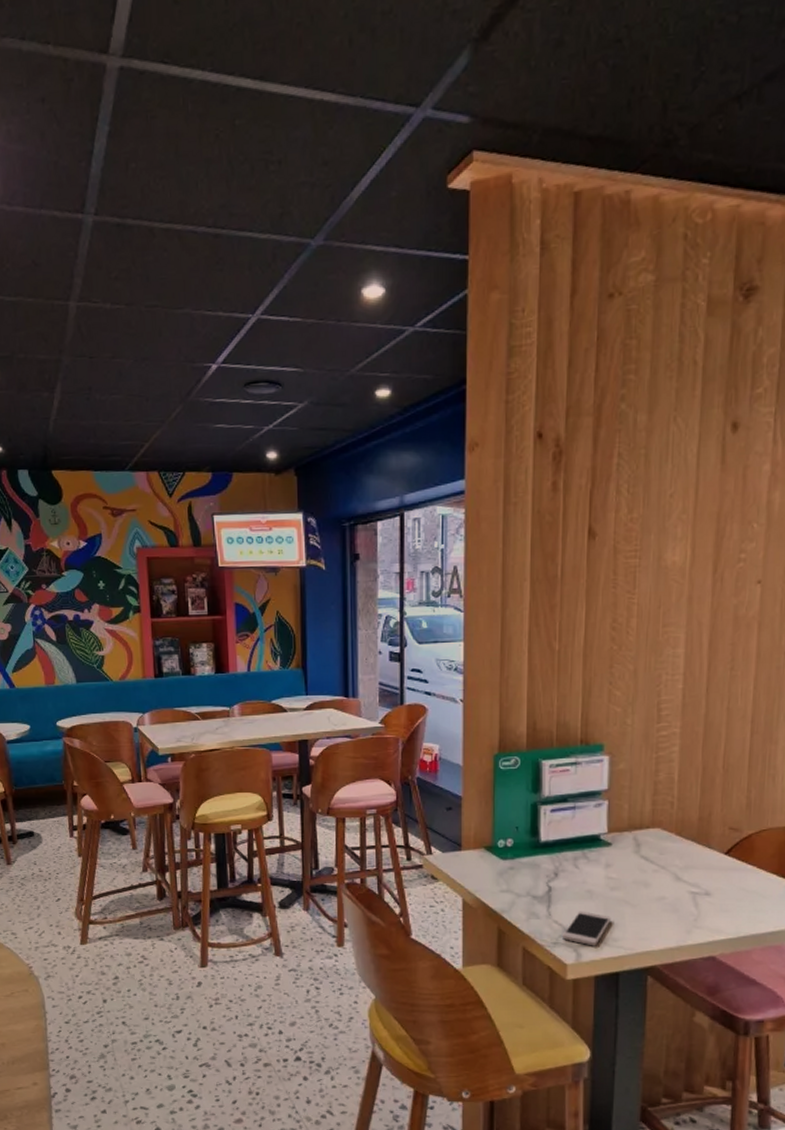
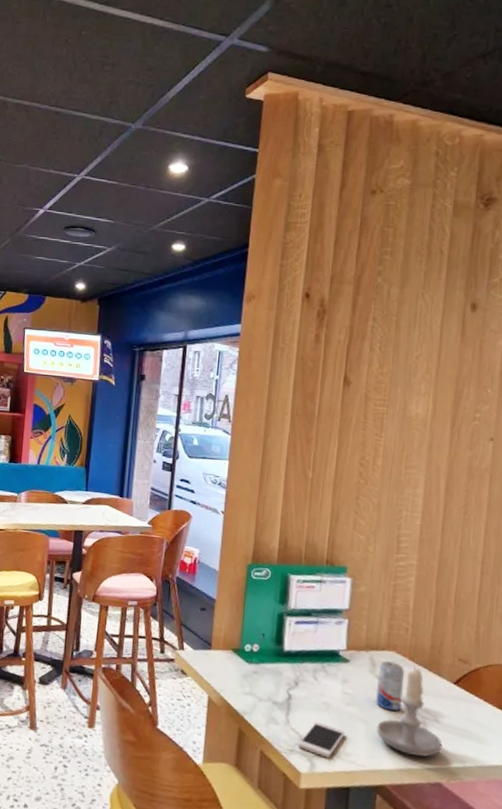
beverage can: none [641,839,671,890] -> present [375,661,404,712]
candle: none [644,840,715,933] -> present [376,666,443,757]

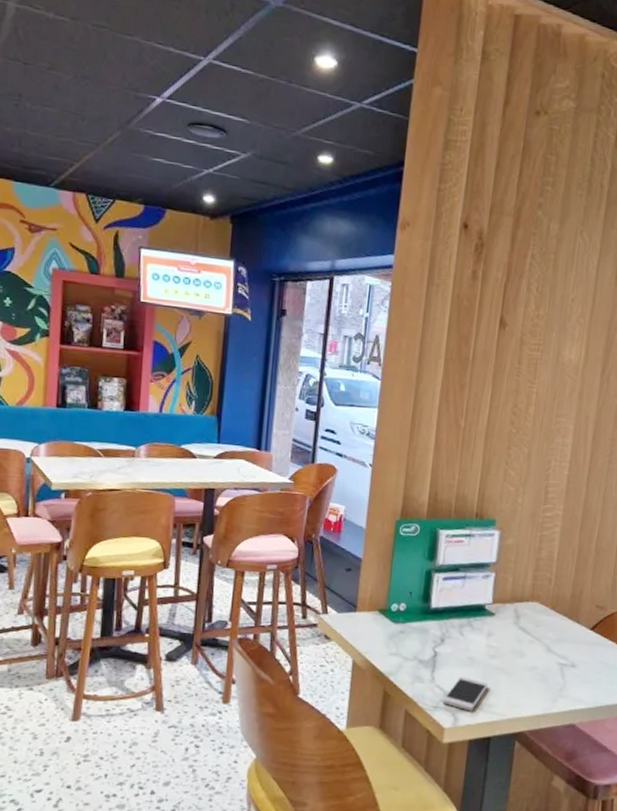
beverage can: present [375,661,404,712] -> none [517,612,546,661]
candle: present [376,666,443,757] -> none [518,615,578,702]

